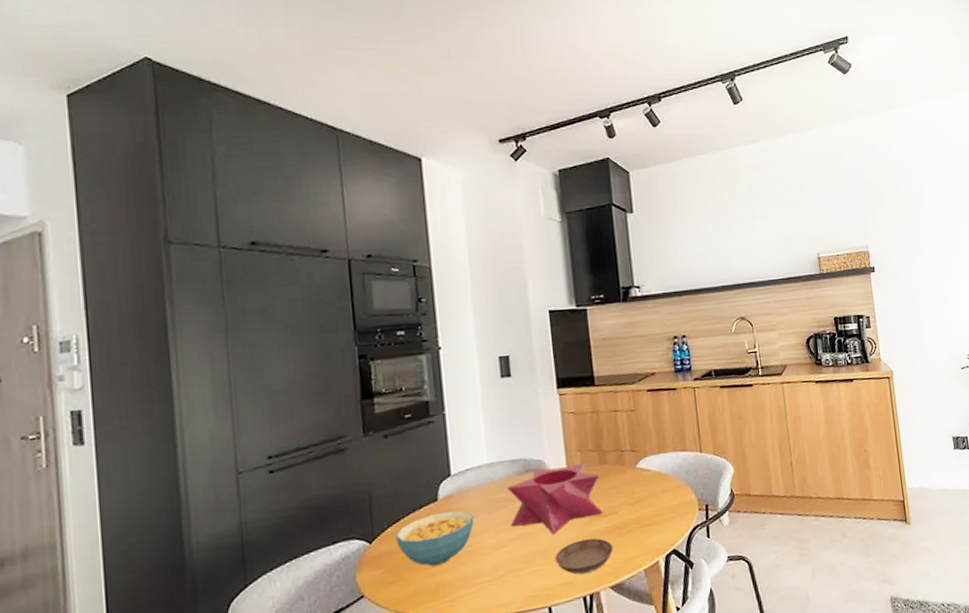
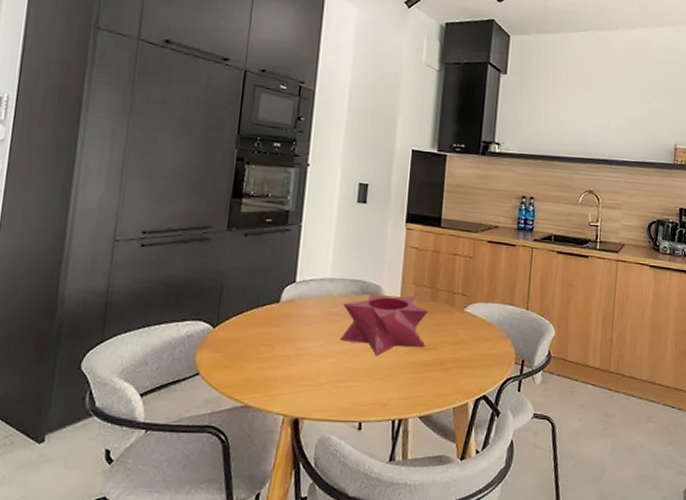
cereal bowl: present [396,510,474,567] -> none [236,313,309,361]
saucer: present [555,538,613,575] -> none [373,367,429,399]

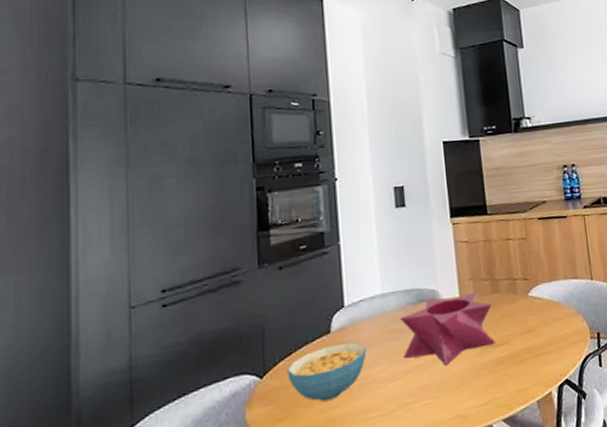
cereal bowl: none [236,313,309,361] -> present [287,342,367,402]

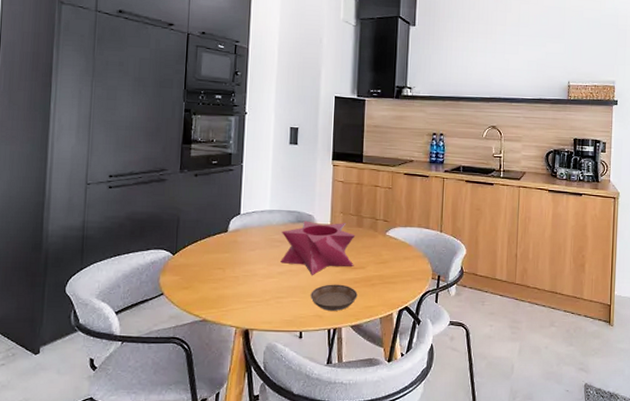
cereal bowl: present [287,342,367,402] -> none [193,241,253,282]
saucer: none [447,369,506,408] -> present [310,284,358,311]

